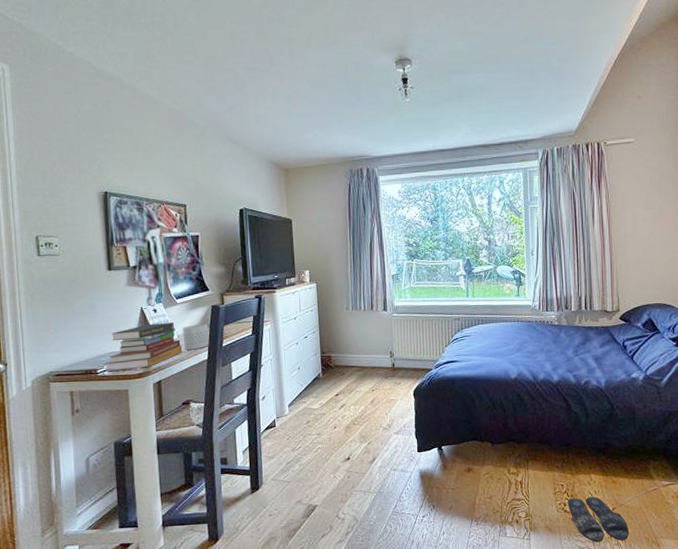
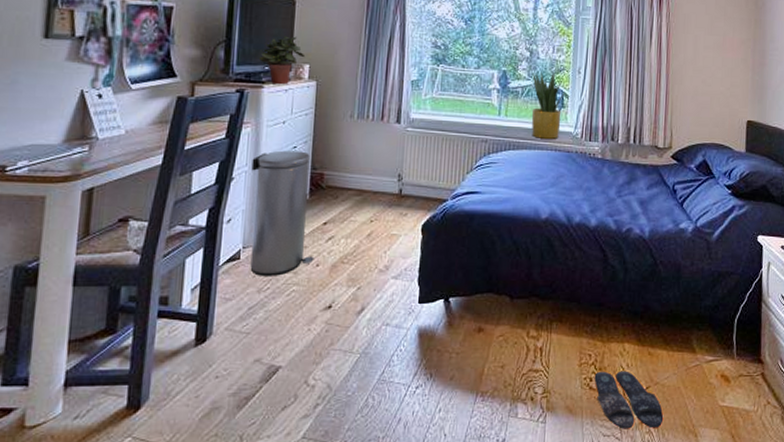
books: present [103,323,183,372] -> none [17,112,130,171]
mug: present [182,323,210,350] -> none [132,118,169,151]
potted plant: none [269,249,305,289] -> present [258,36,306,85]
pedal bin: none [274,340,332,438] -> present [250,150,315,276]
planter: none [492,255,522,313] -> present [531,71,565,139]

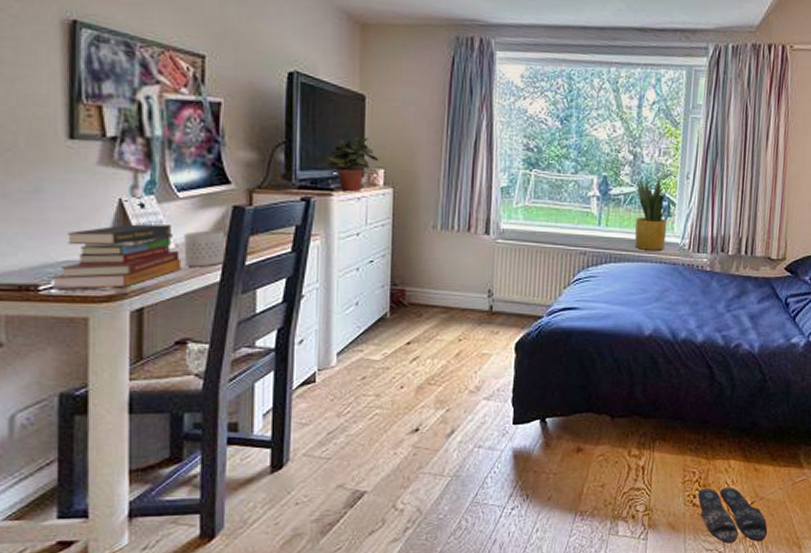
books: none [17,112,130,171] -> present [50,224,182,290]
mug: none [132,118,169,151] -> present [184,230,226,267]
pedal bin: present [250,150,315,276] -> none [323,265,398,399]

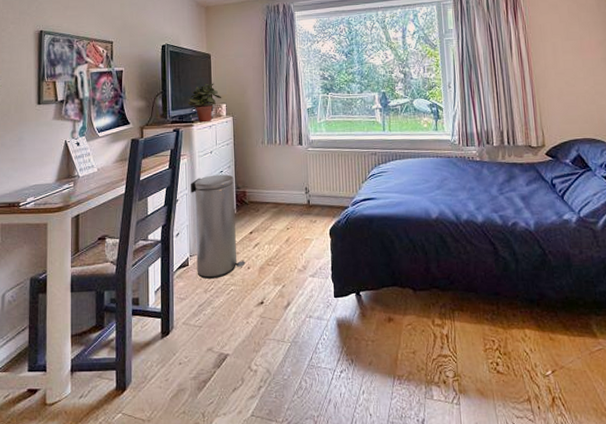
books: present [50,224,182,290] -> none [26,156,101,205]
mug: present [184,230,226,267] -> none [102,157,128,184]
pedal bin: none [323,265,398,399] -> present [190,174,246,279]
planter: present [634,176,672,251] -> none [408,88,439,148]
slippers: present [698,487,767,544] -> none [500,355,573,411]

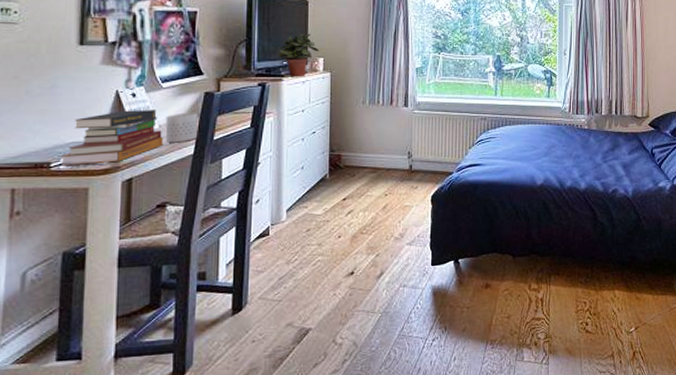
books: none [26,156,101,205] -> present [60,110,164,166]
mug: none [102,157,128,184] -> present [165,112,199,143]
pedal bin: present [190,174,246,279] -> none [275,136,336,249]

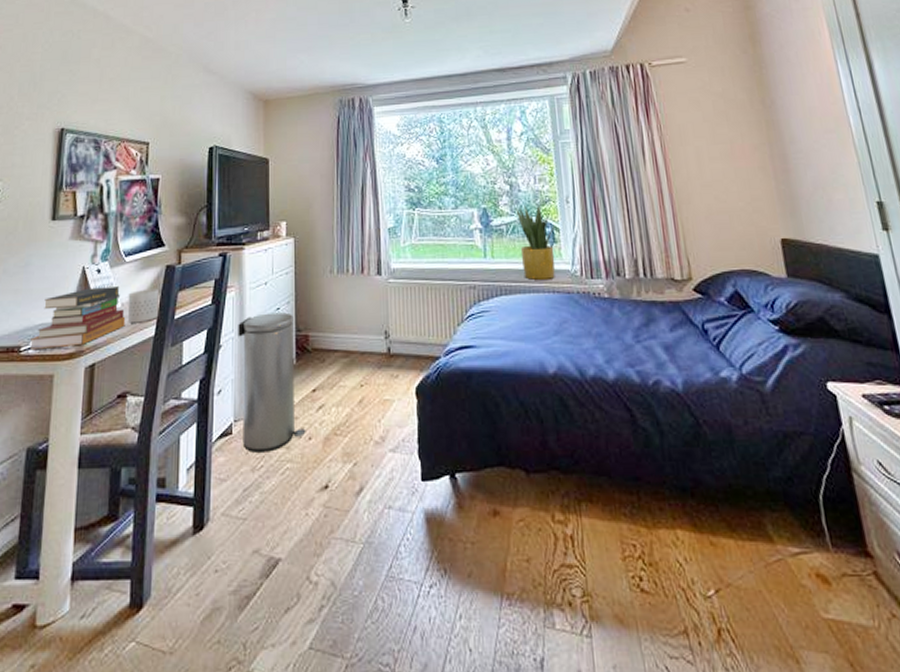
pedal bin: none [275,136,336,249] -> present [238,312,306,453]
potted plant: present [277,33,320,77] -> none [238,194,282,245]
planter: none [524,54,553,114] -> present [515,203,556,280]

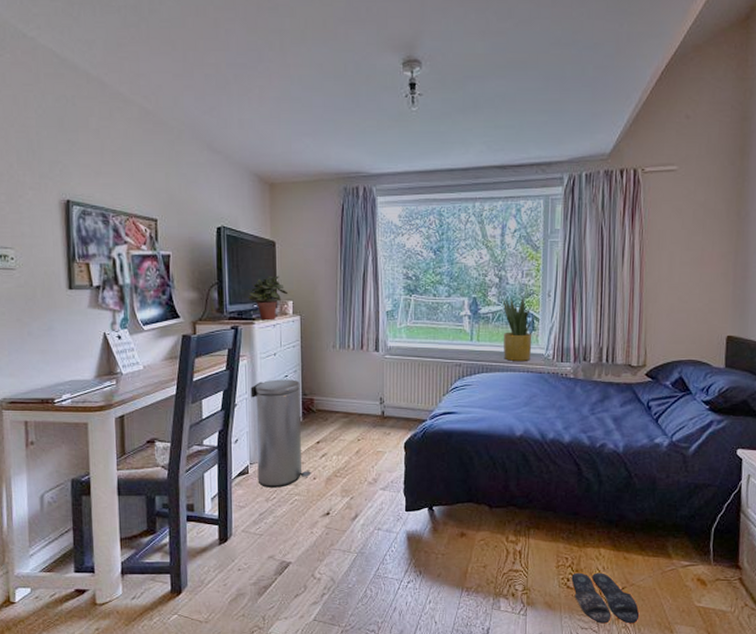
books: present [29,287,126,351] -> none [61,351,149,402]
mug: present [127,288,160,323] -> none [149,354,179,383]
potted plant: none [238,194,282,245] -> present [247,275,289,321]
slippers: none [644,567,747,649] -> present [571,572,639,624]

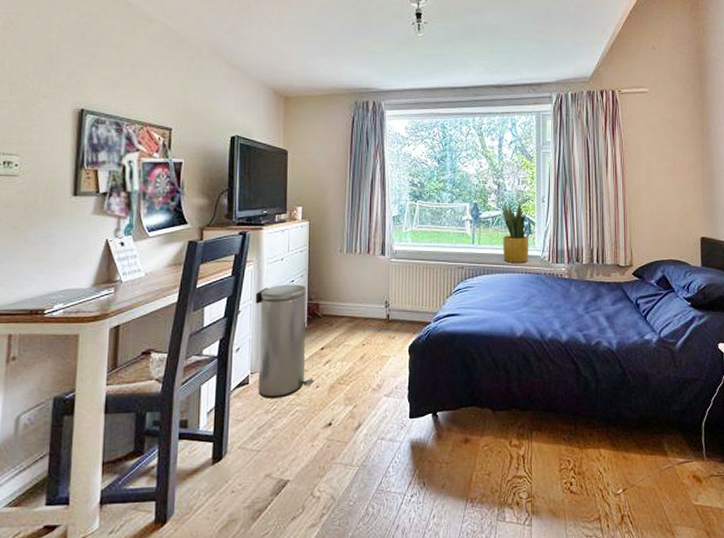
potted plant: present [247,275,289,321] -> none [257,182,298,226]
slippers: present [571,572,639,624] -> none [574,474,640,530]

